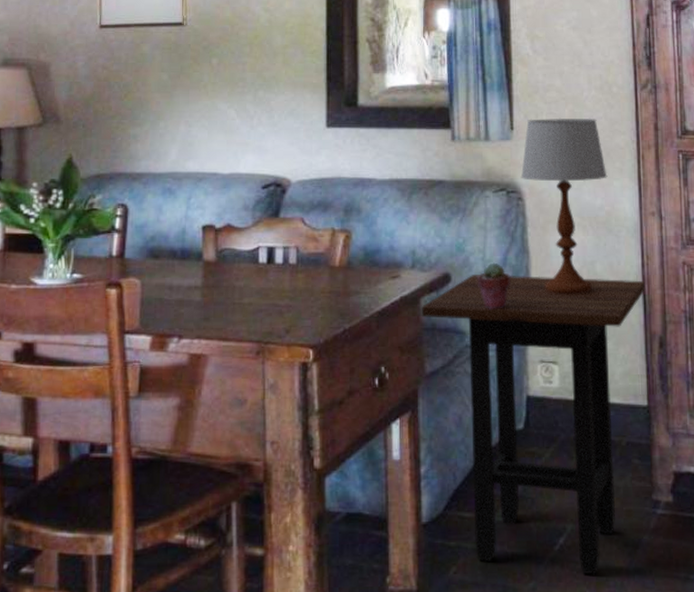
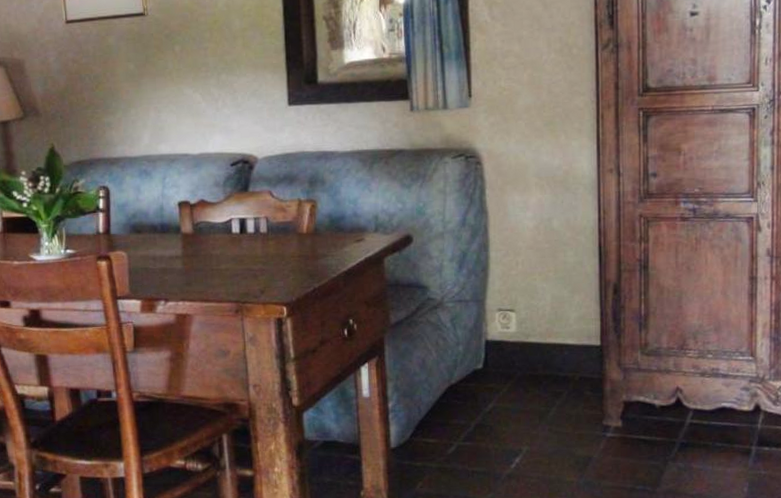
side table: present [421,275,646,575] -> none [385,233,602,487]
potted succulent: present [477,262,510,309] -> none [437,223,469,266]
table lamp: present [520,117,608,295] -> none [479,81,566,250]

